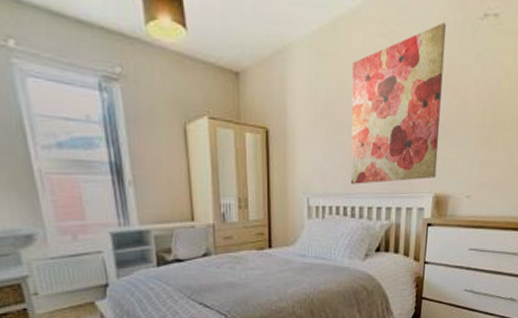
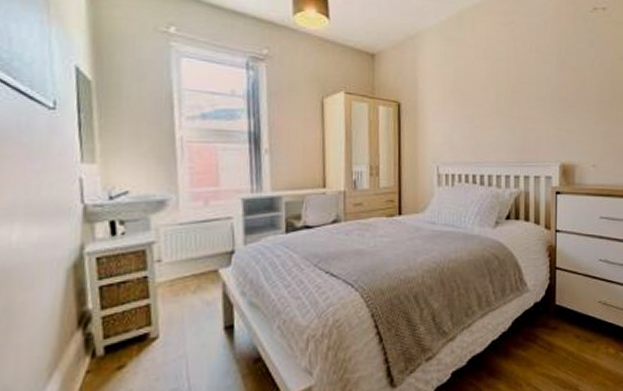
wall art: present [350,22,447,184] -> none [477,14,561,154]

